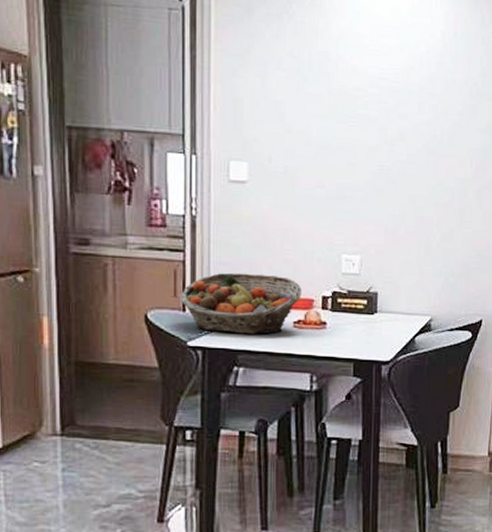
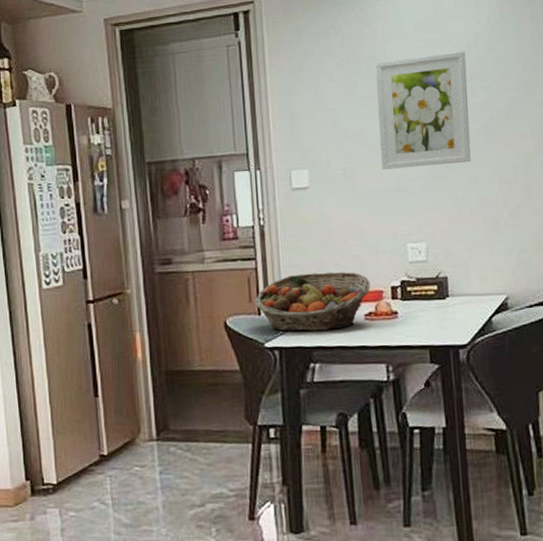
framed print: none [323,58,417,179] -> present [375,51,472,170]

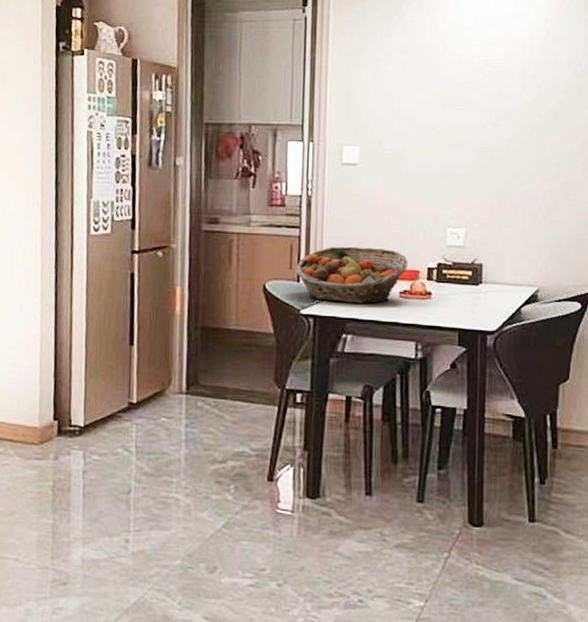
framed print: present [375,51,472,170] -> none [429,49,520,156]

